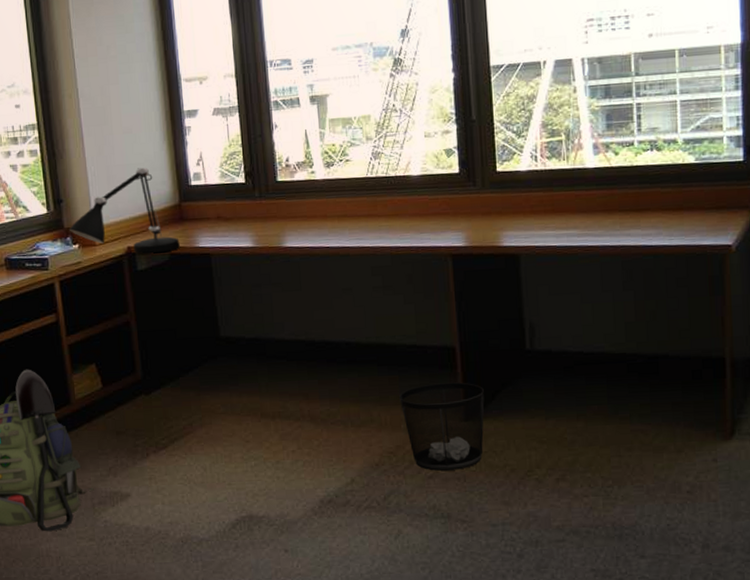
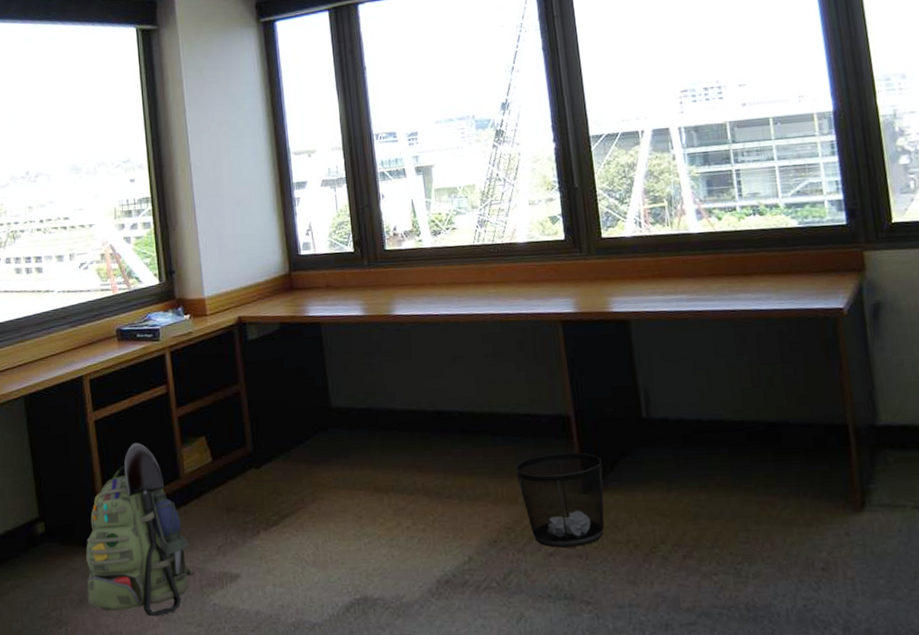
desk lamp: present [69,167,180,255] -> none [181,238,290,324]

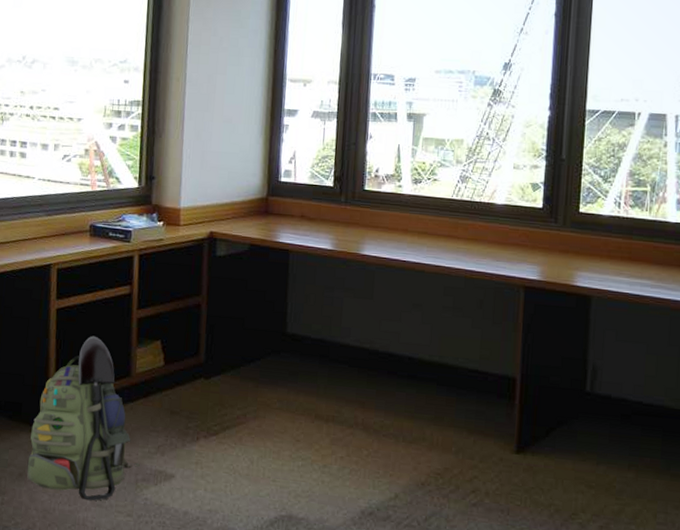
waste bin: present [514,452,605,548] -> none [453,411,539,502]

